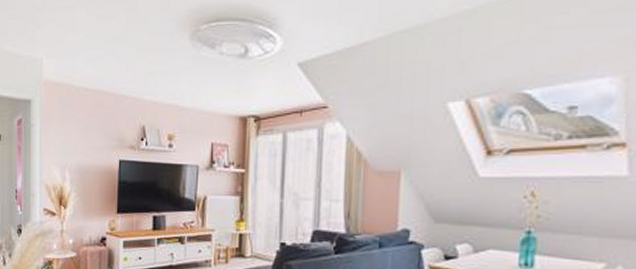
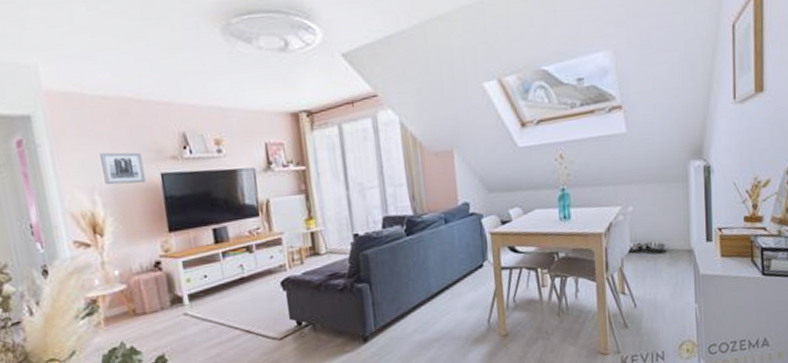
wall art: none [75,136,107,167] -> present [100,152,146,185]

